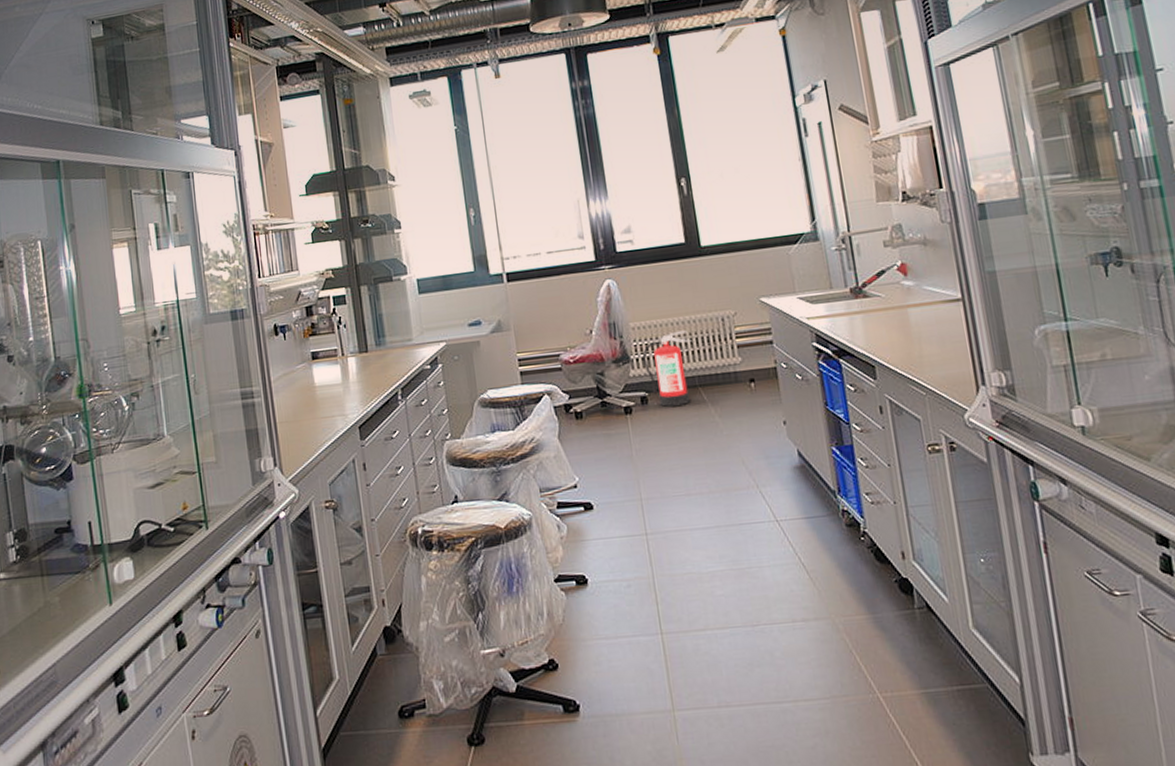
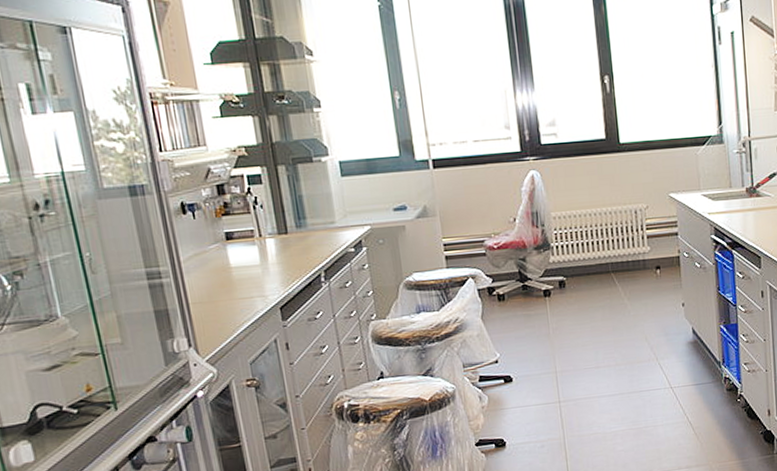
fire extinguisher: present [642,330,692,407] -> none [562,221,607,290]

